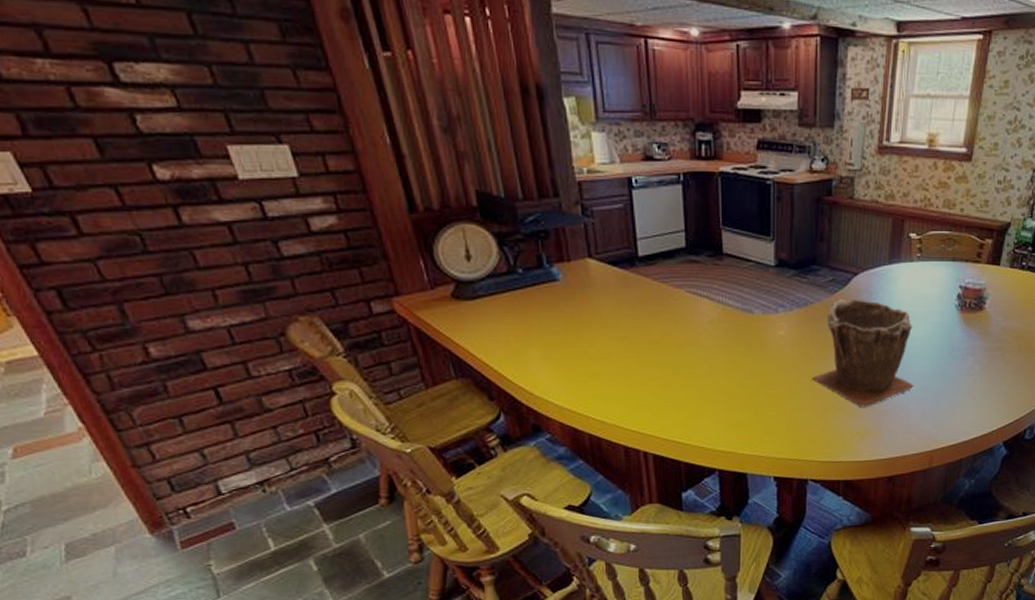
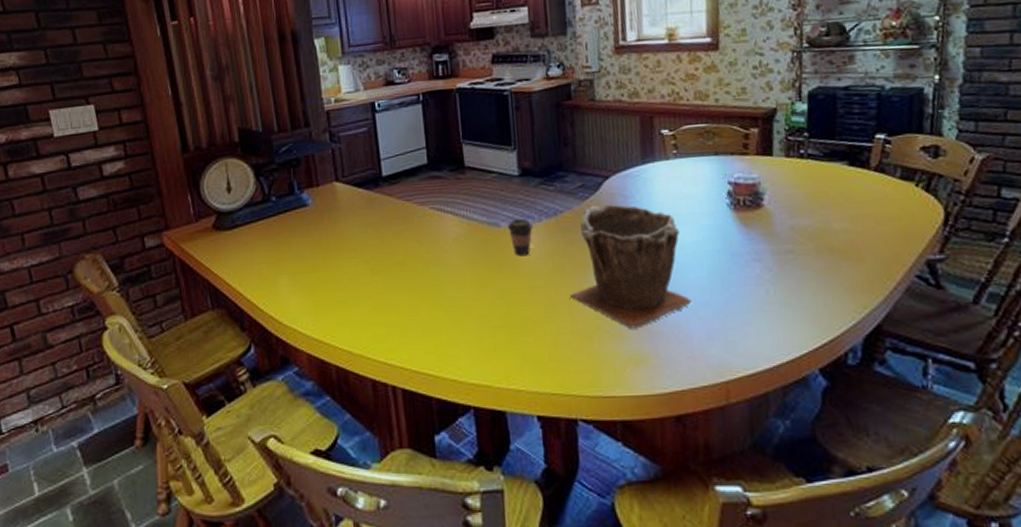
coffee cup: none [760,307,784,342] -> present [507,219,533,257]

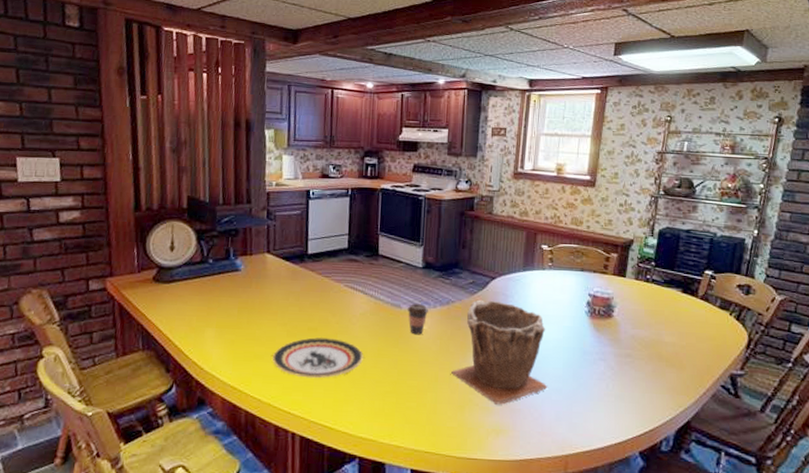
plate: none [358,271,463,321] -> present [273,337,363,379]

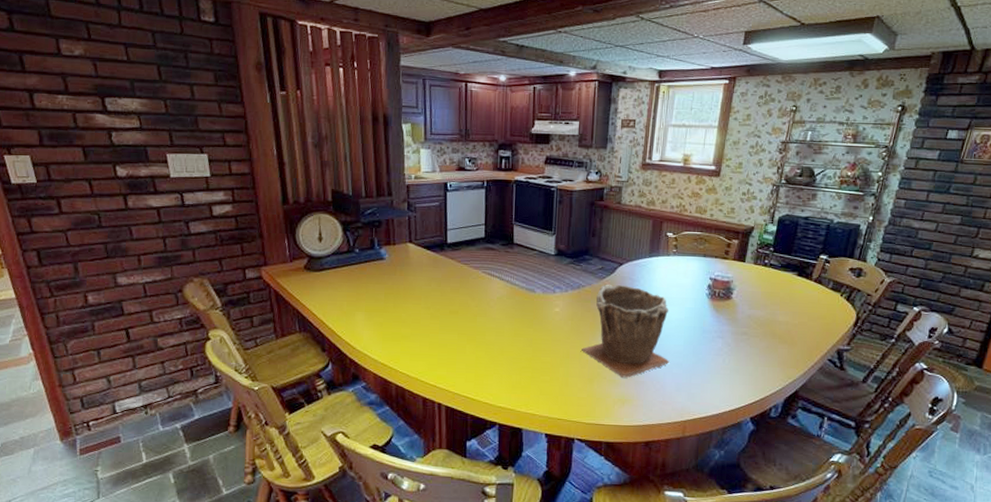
plate: present [273,337,363,379] -> none [418,319,501,356]
coffee cup: present [407,304,428,335] -> none [540,288,560,317]

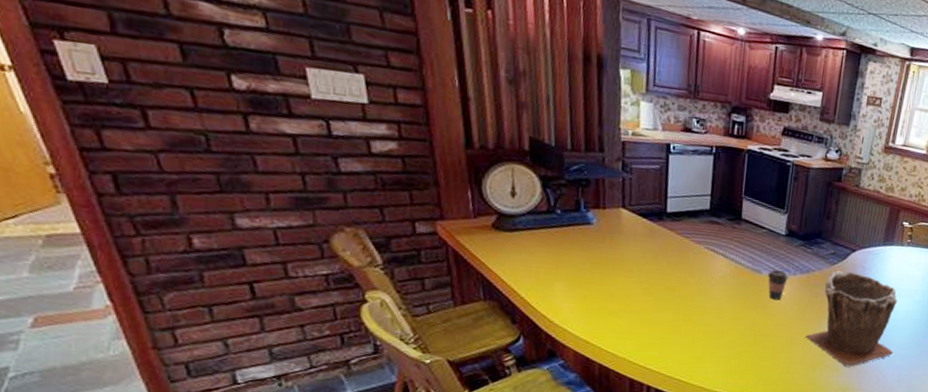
coffee cup: none [540,288,560,317] -> present [767,270,788,300]

